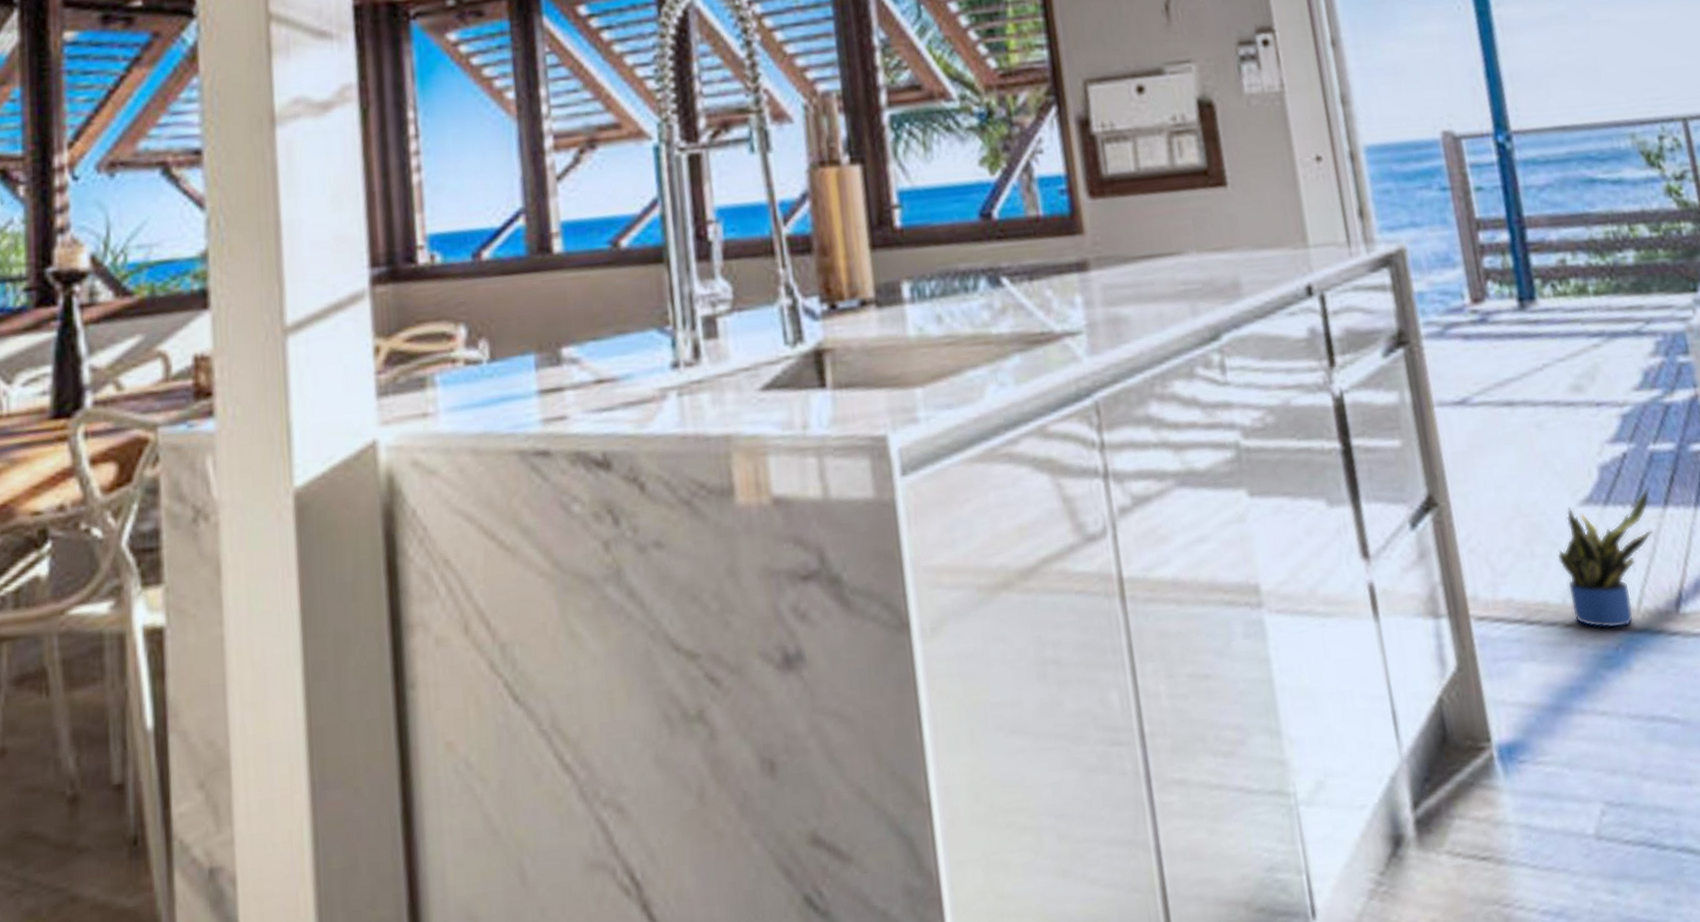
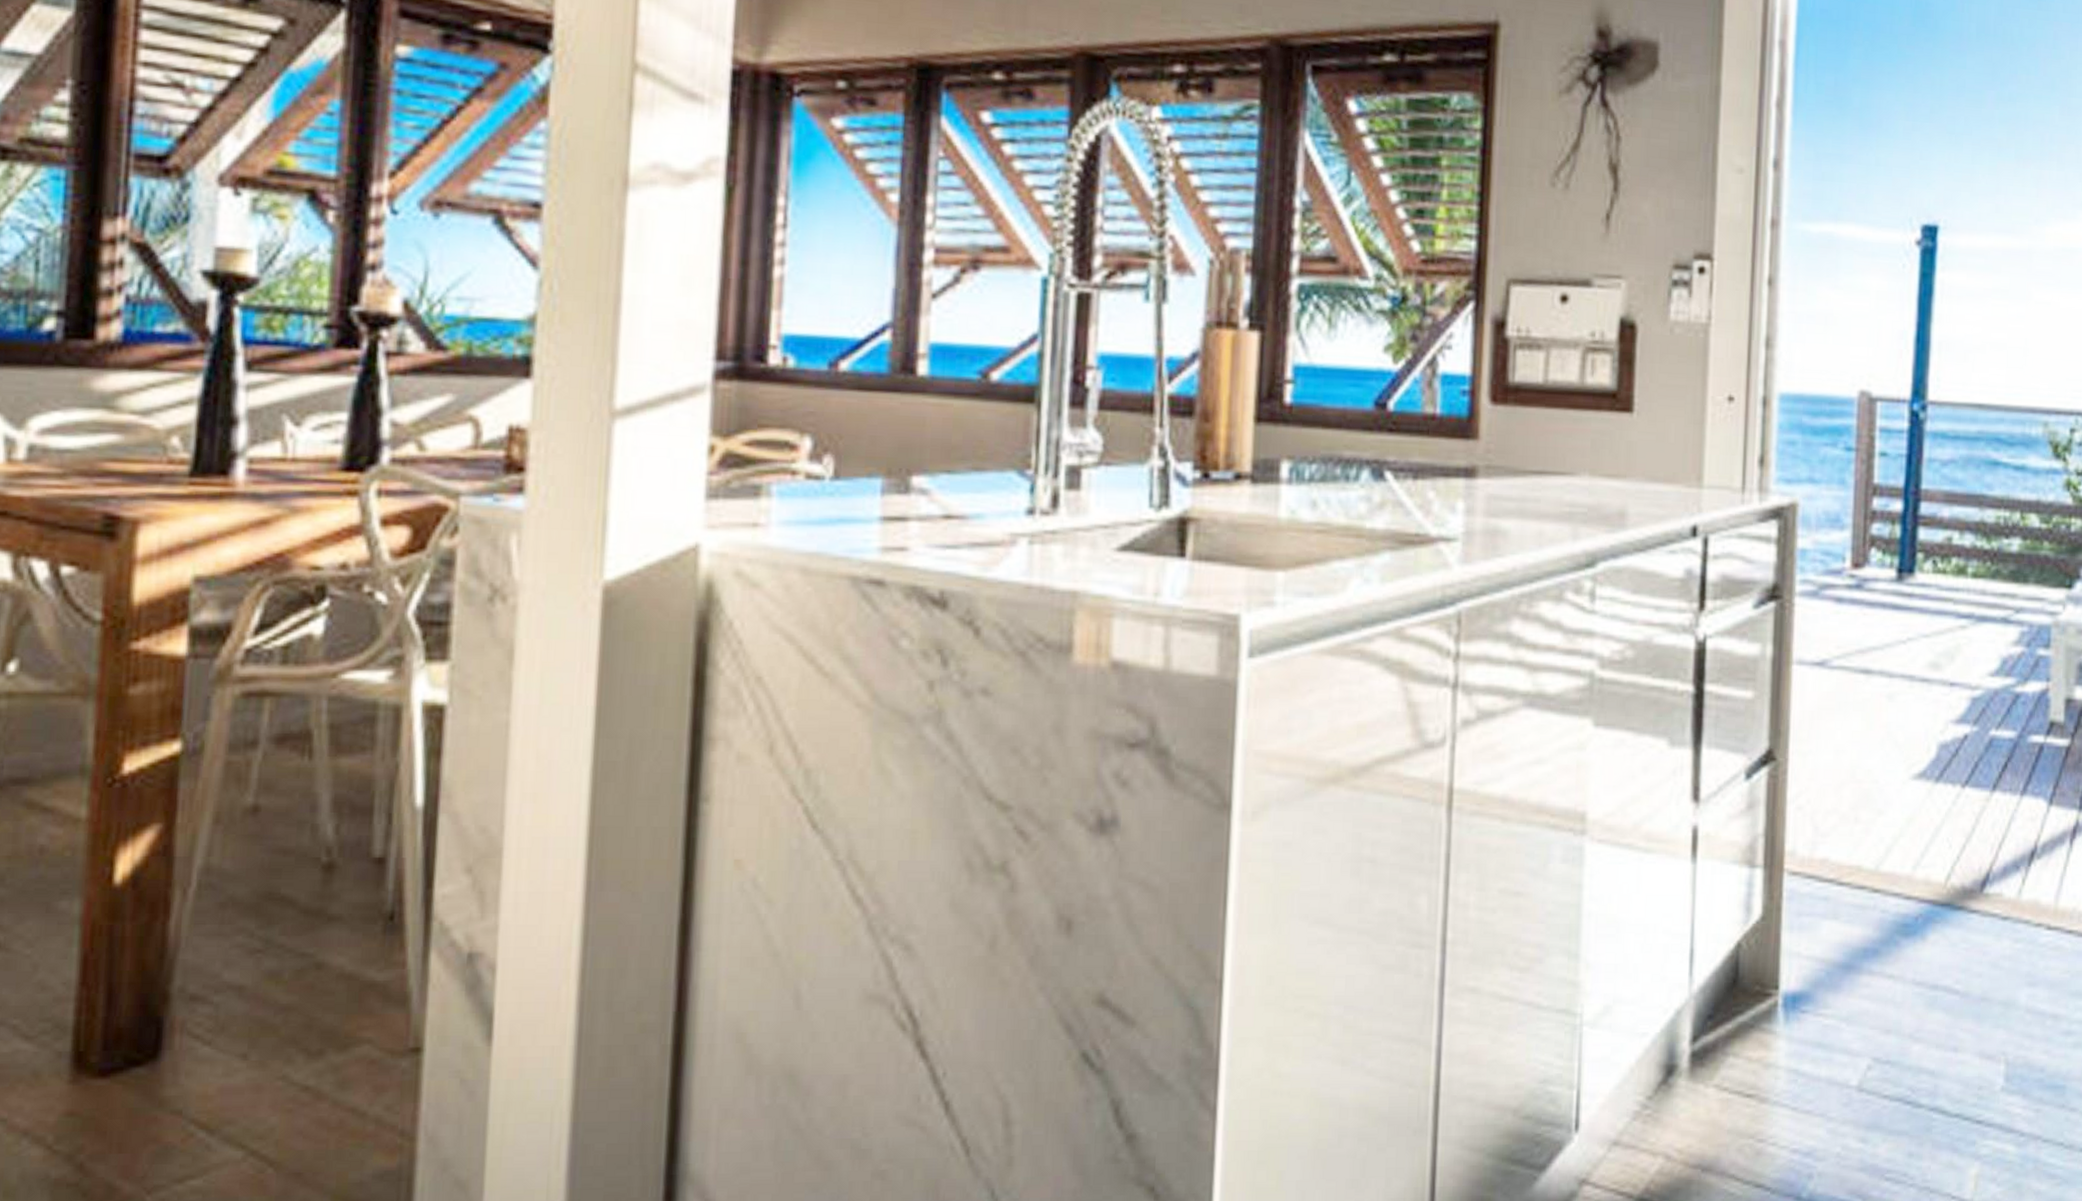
potted plant: present [1557,489,1653,629] -> none [1880,772,1981,900]

